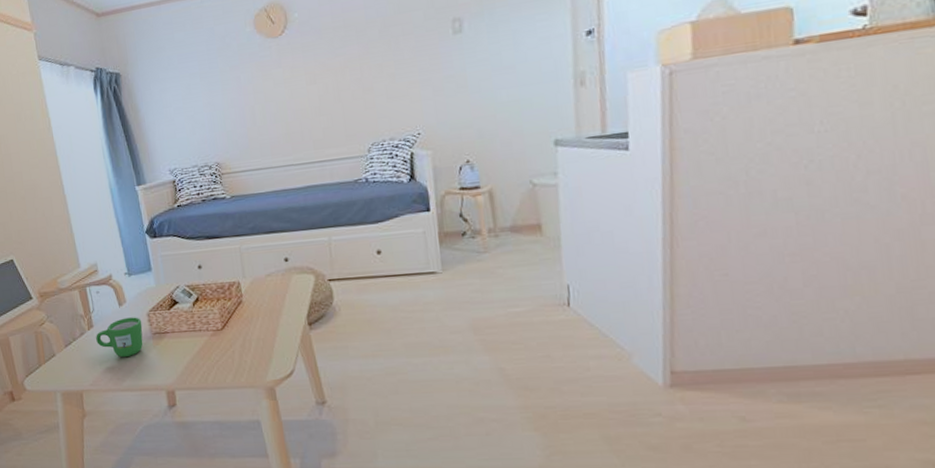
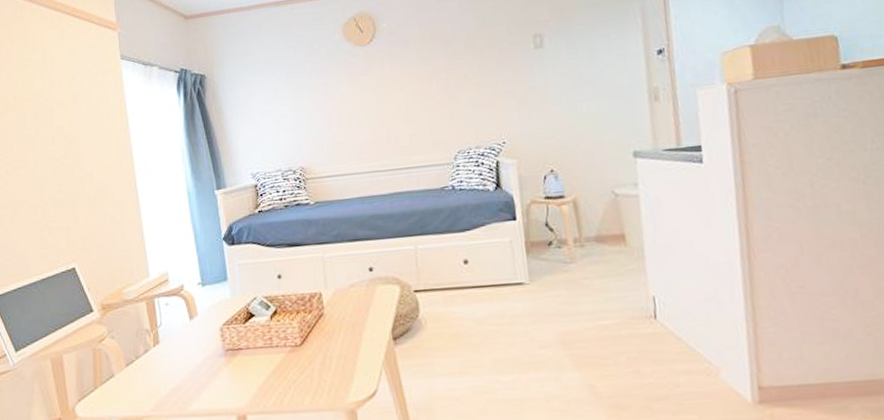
mug: present [96,317,143,358] -> none [162,331,214,378]

